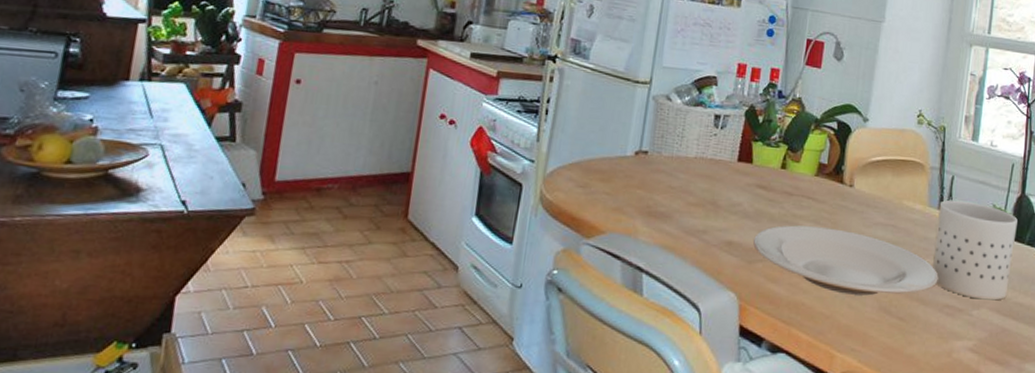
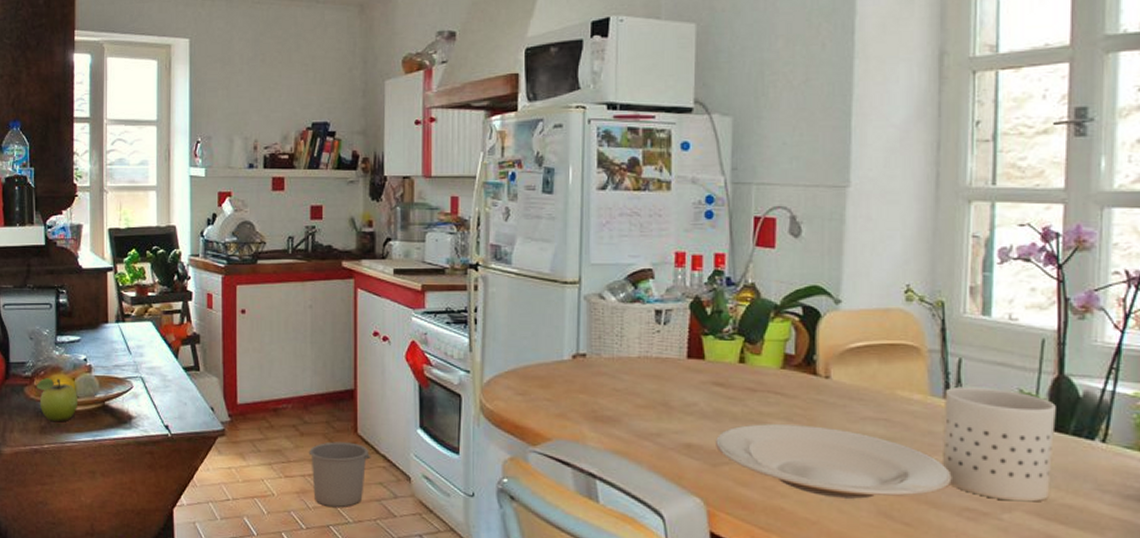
fruit: none [18,138,73,191] -> present [37,378,79,422]
bucket: none [348,226,419,297] -> present [308,441,371,507]

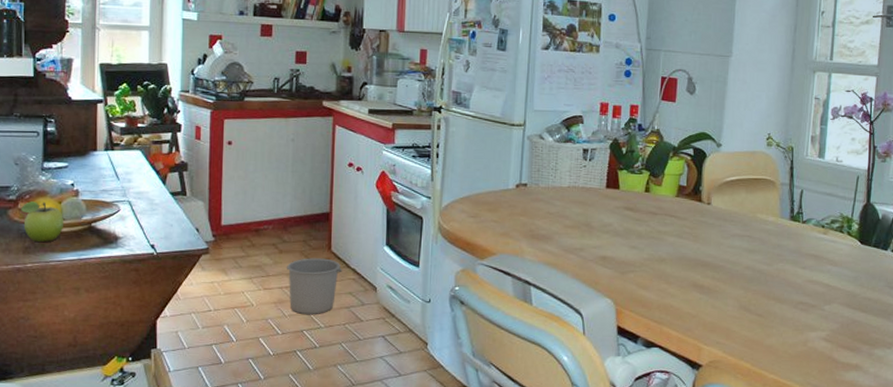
plate: present [714,424,952,499] -> none [624,240,792,297]
mug: present [941,386,1056,502] -> none [786,211,864,297]

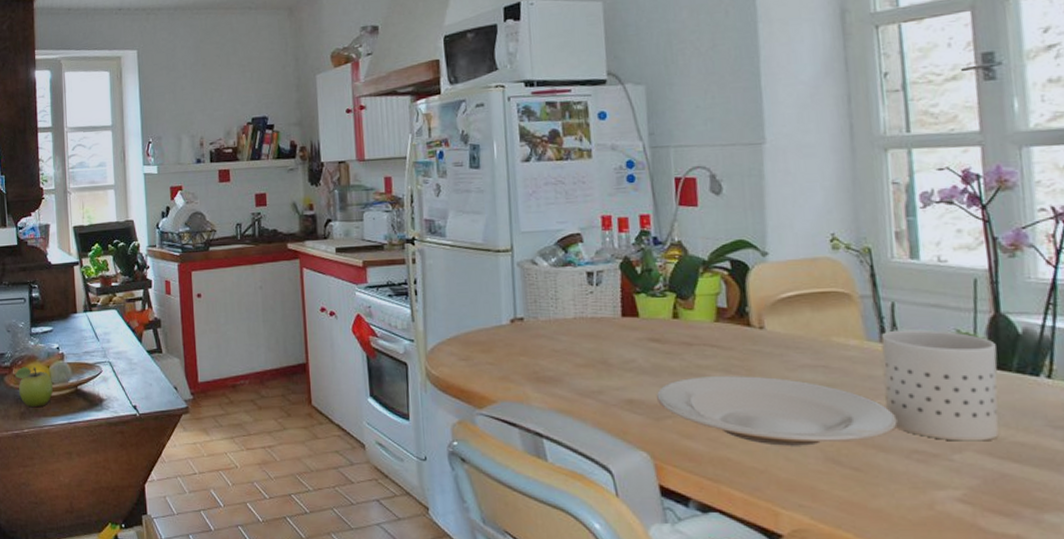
bucket: present [286,258,343,314] -> none [266,414,326,476]
plate: none [624,240,792,297] -> present [655,376,898,446]
mug: none [786,211,864,297] -> present [881,329,1000,441]

